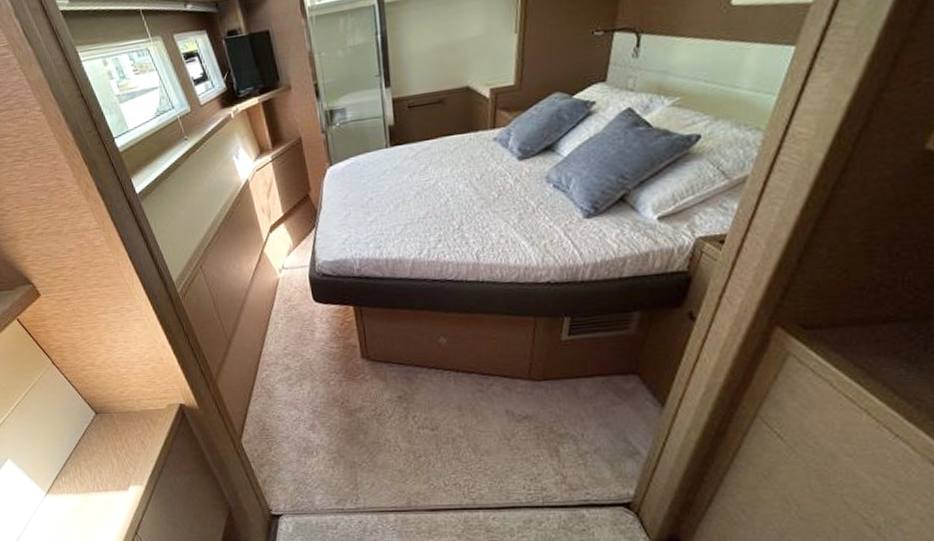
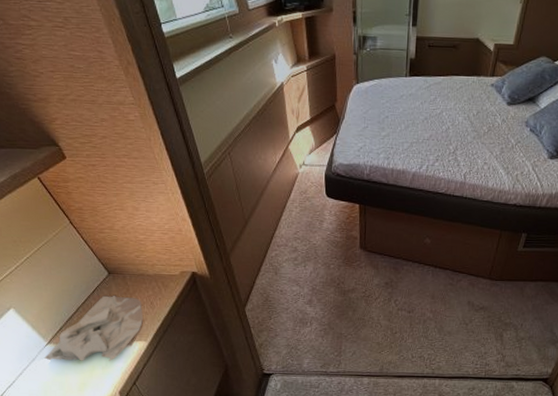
tissue: none [45,436,137,512] -> present [44,295,144,361]

